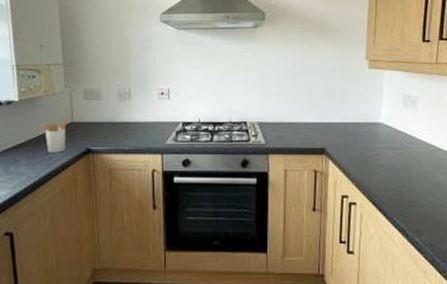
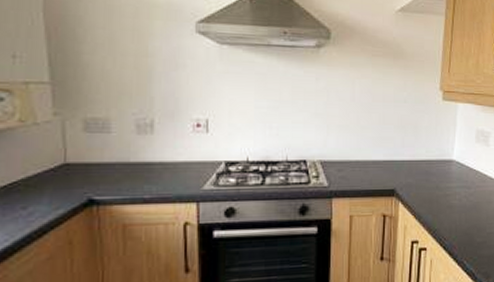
utensil holder: present [40,119,68,153] -> none [13,159,58,206]

